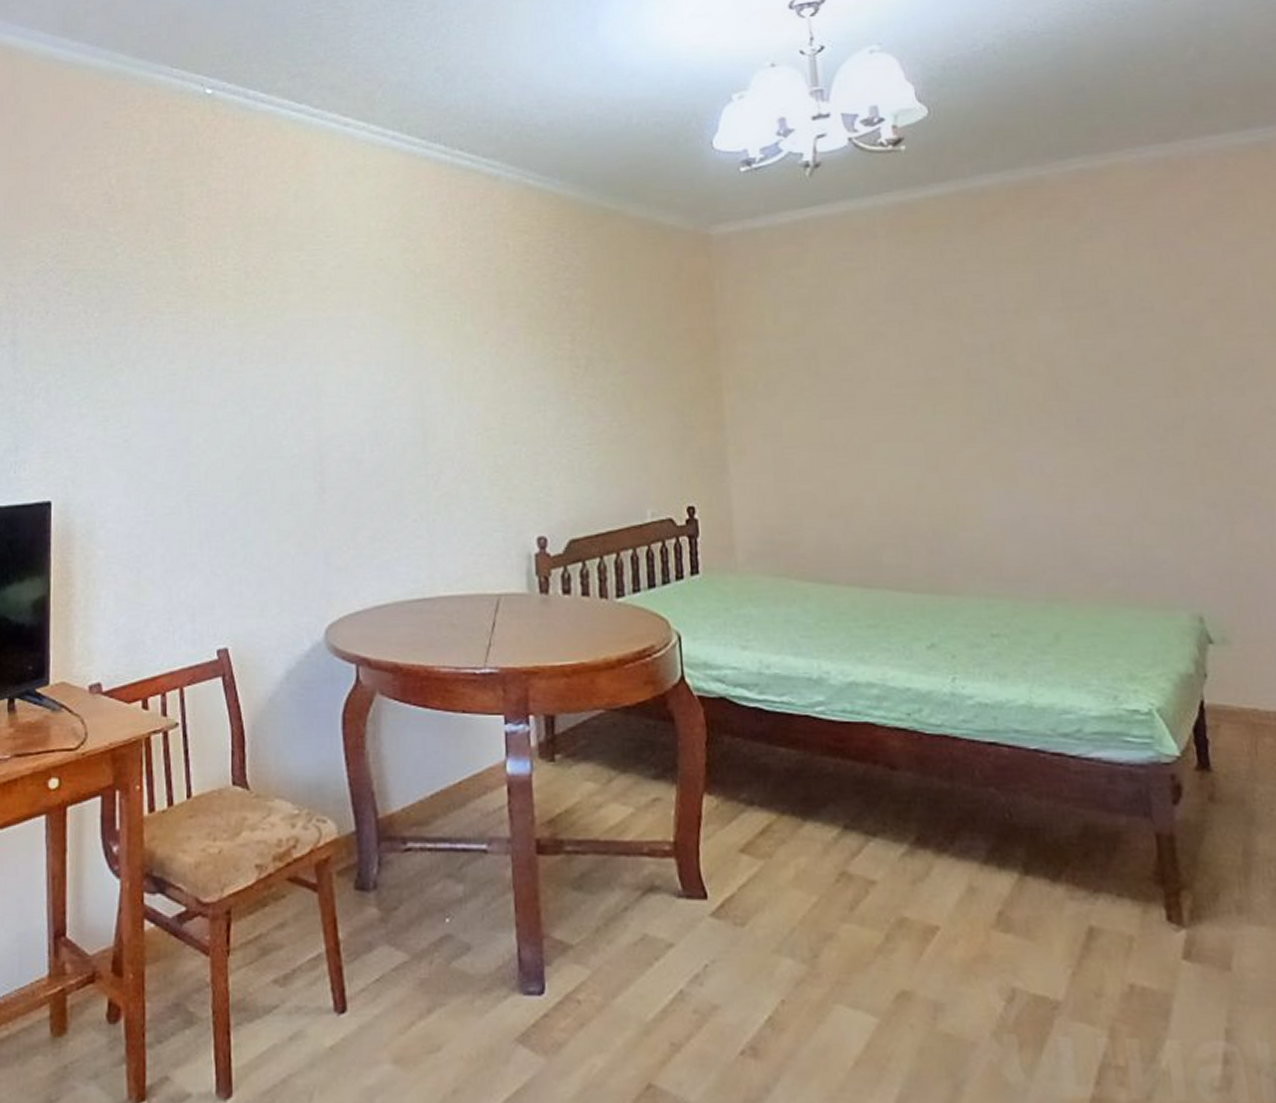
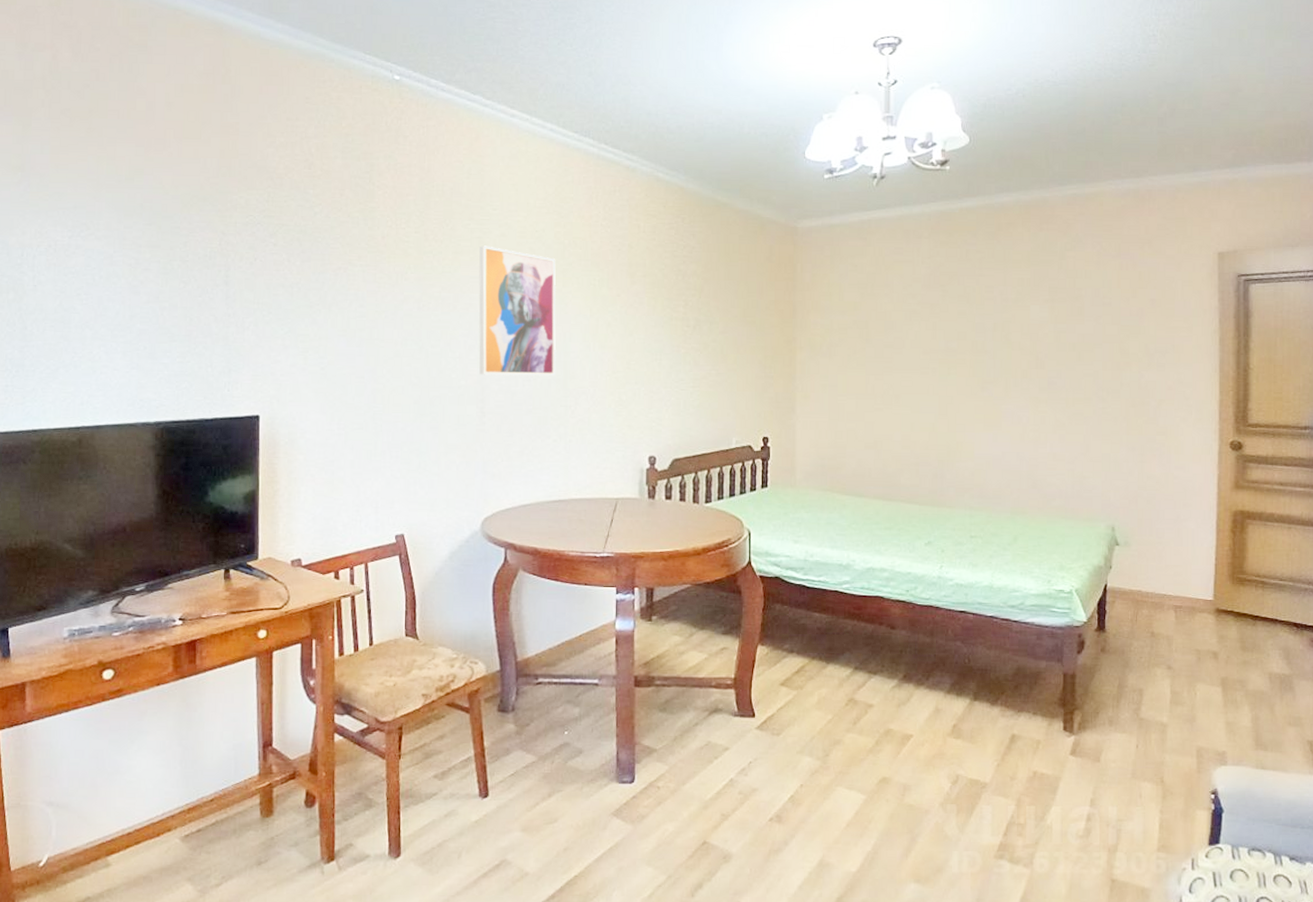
wall art: none [312,280,411,441] -> present [478,245,556,376]

